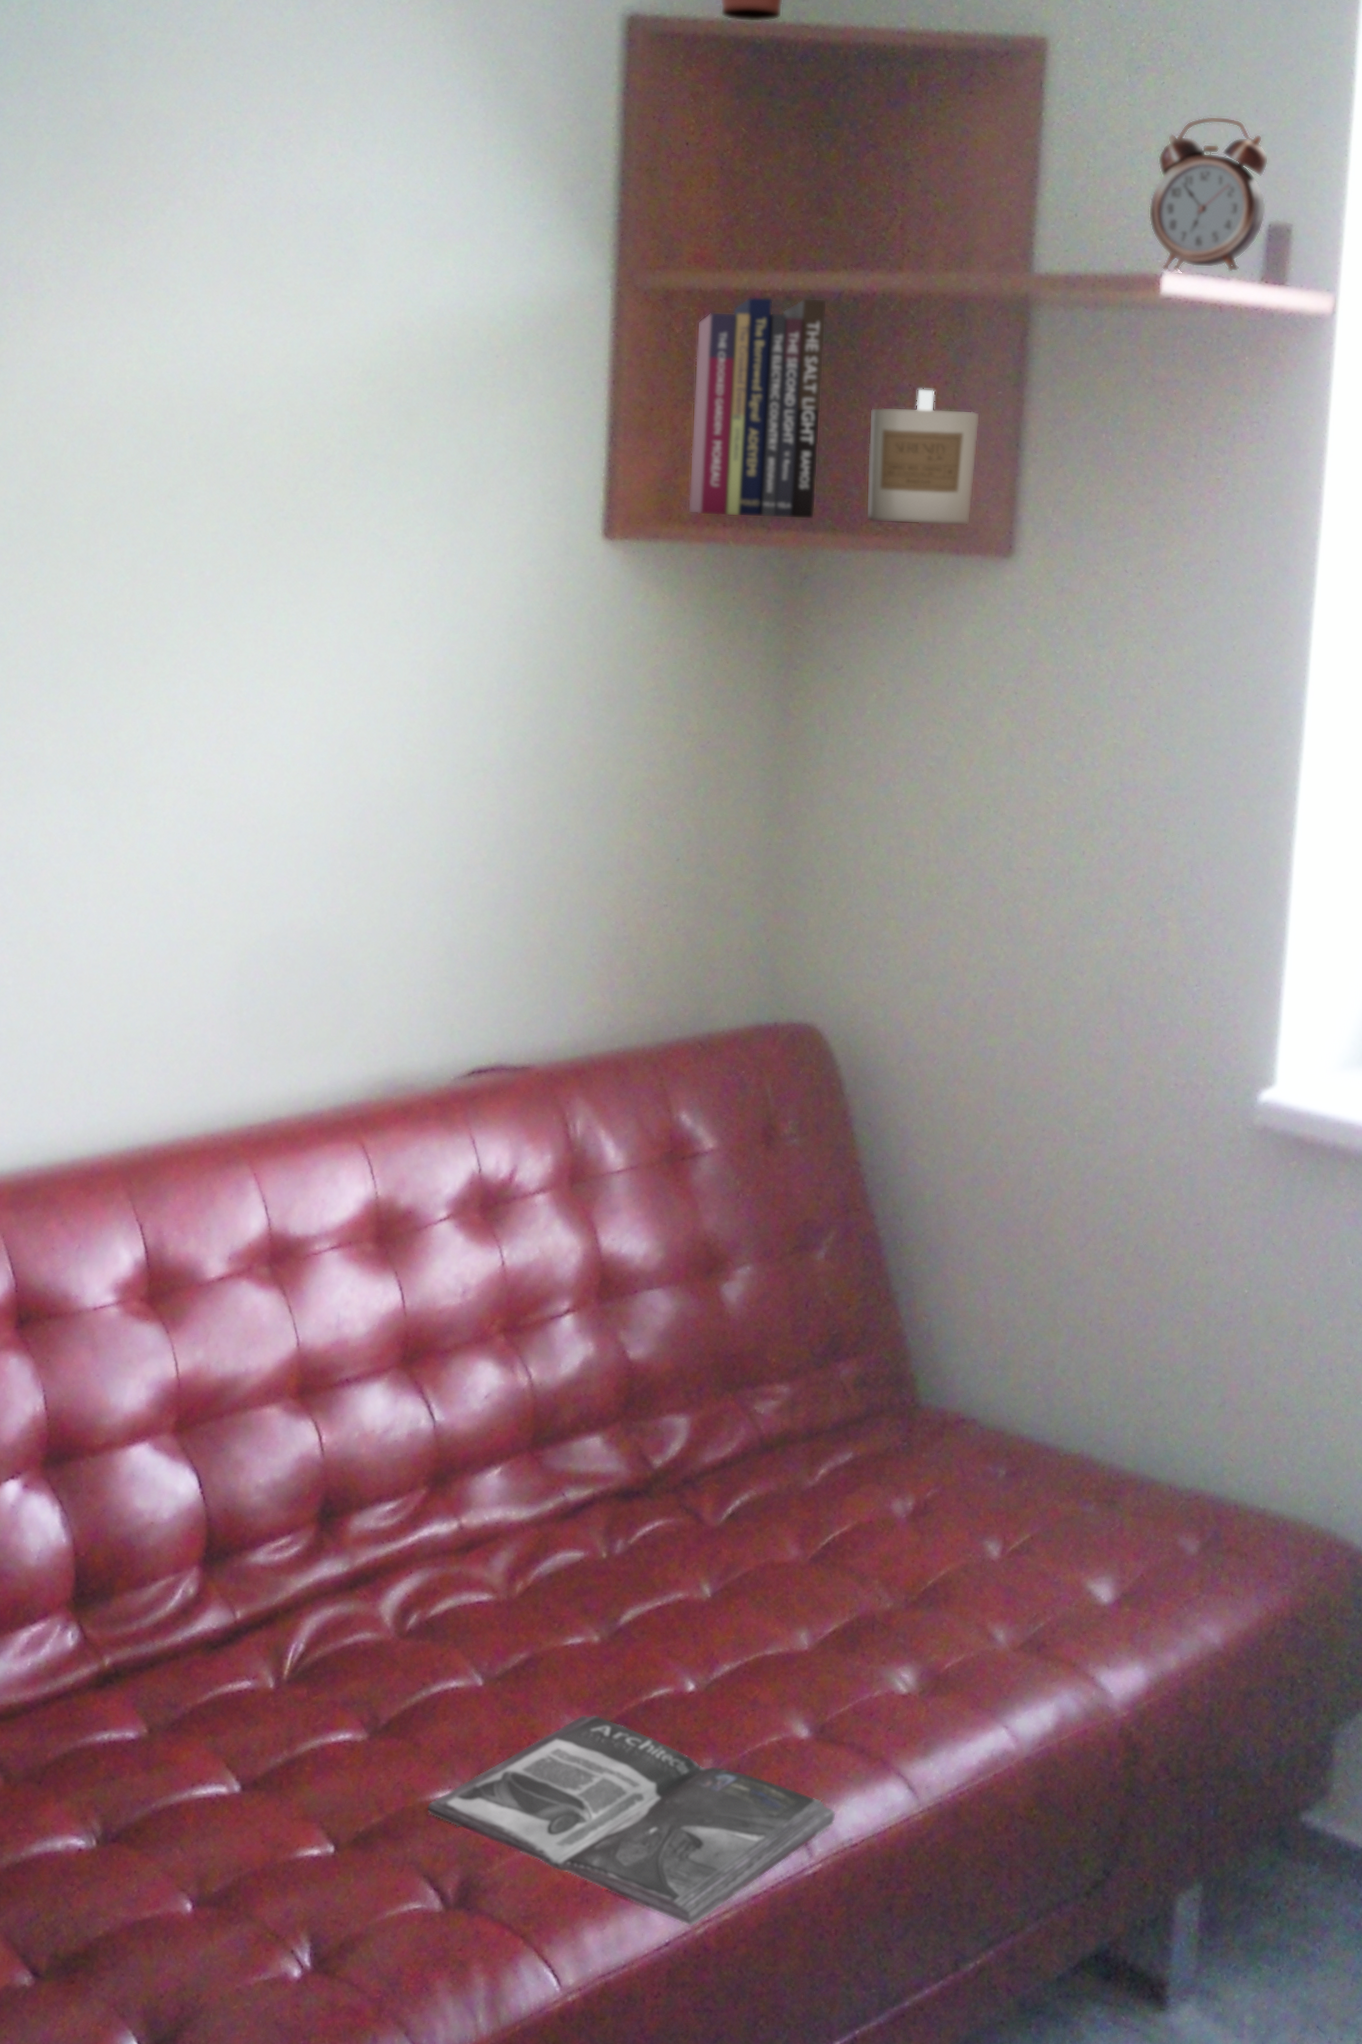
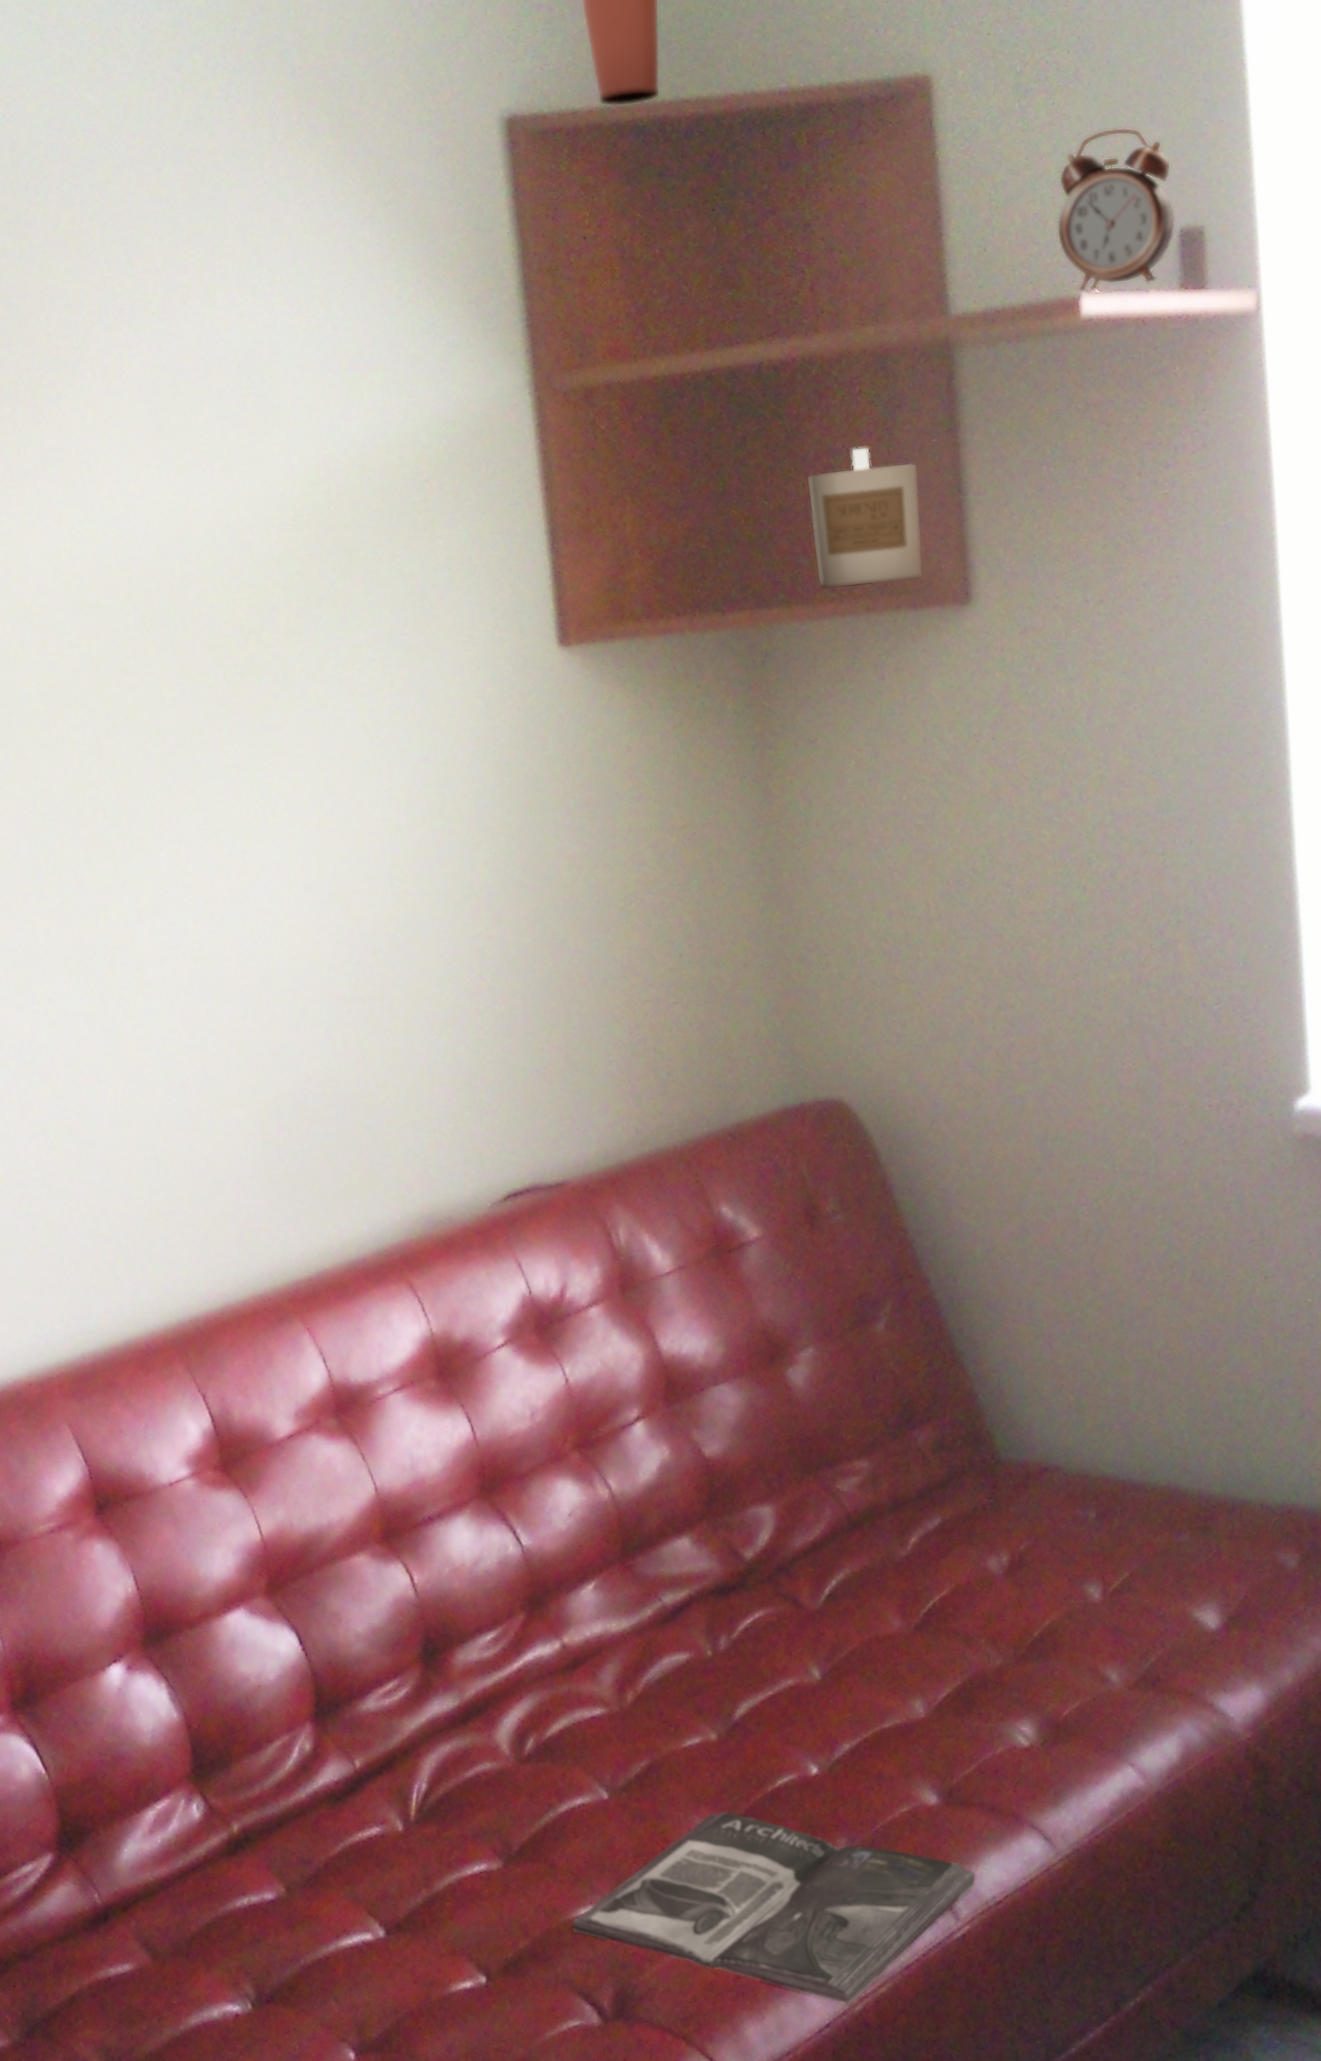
books: present [688,296,828,520] -> none [621,372,767,609]

